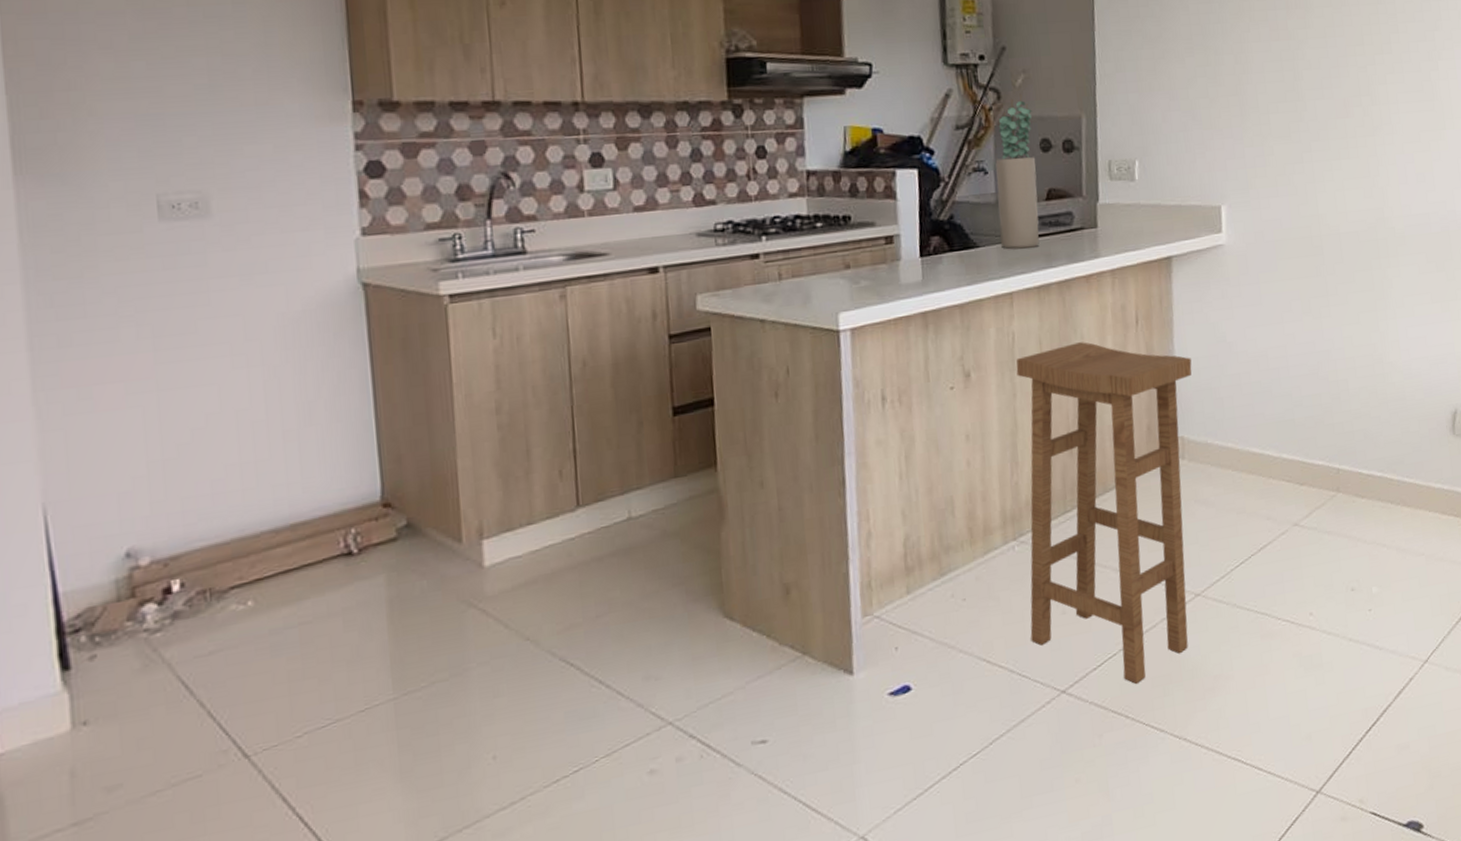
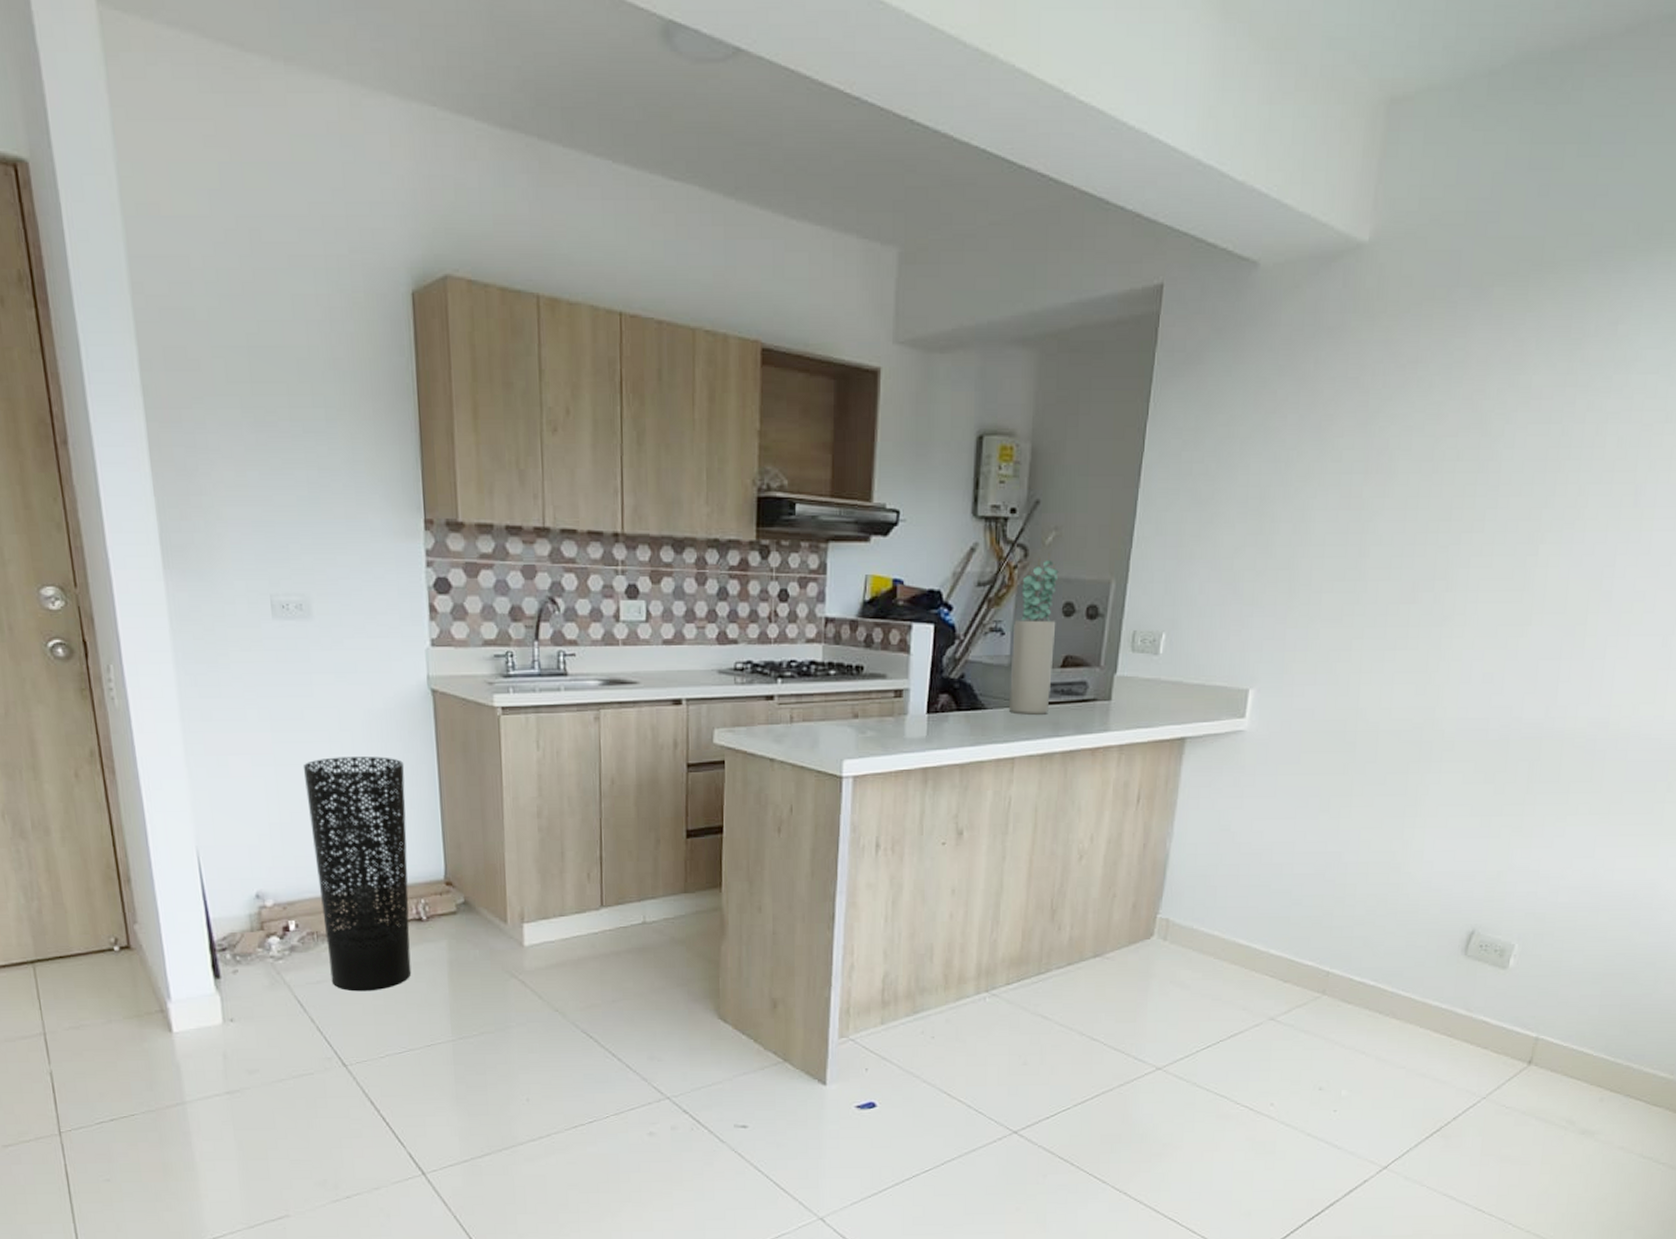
umbrella stand: none [195,365,339,658] -> present [303,757,412,992]
bar stool: present [1016,342,1192,684] -> none [991,814,1189,1137]

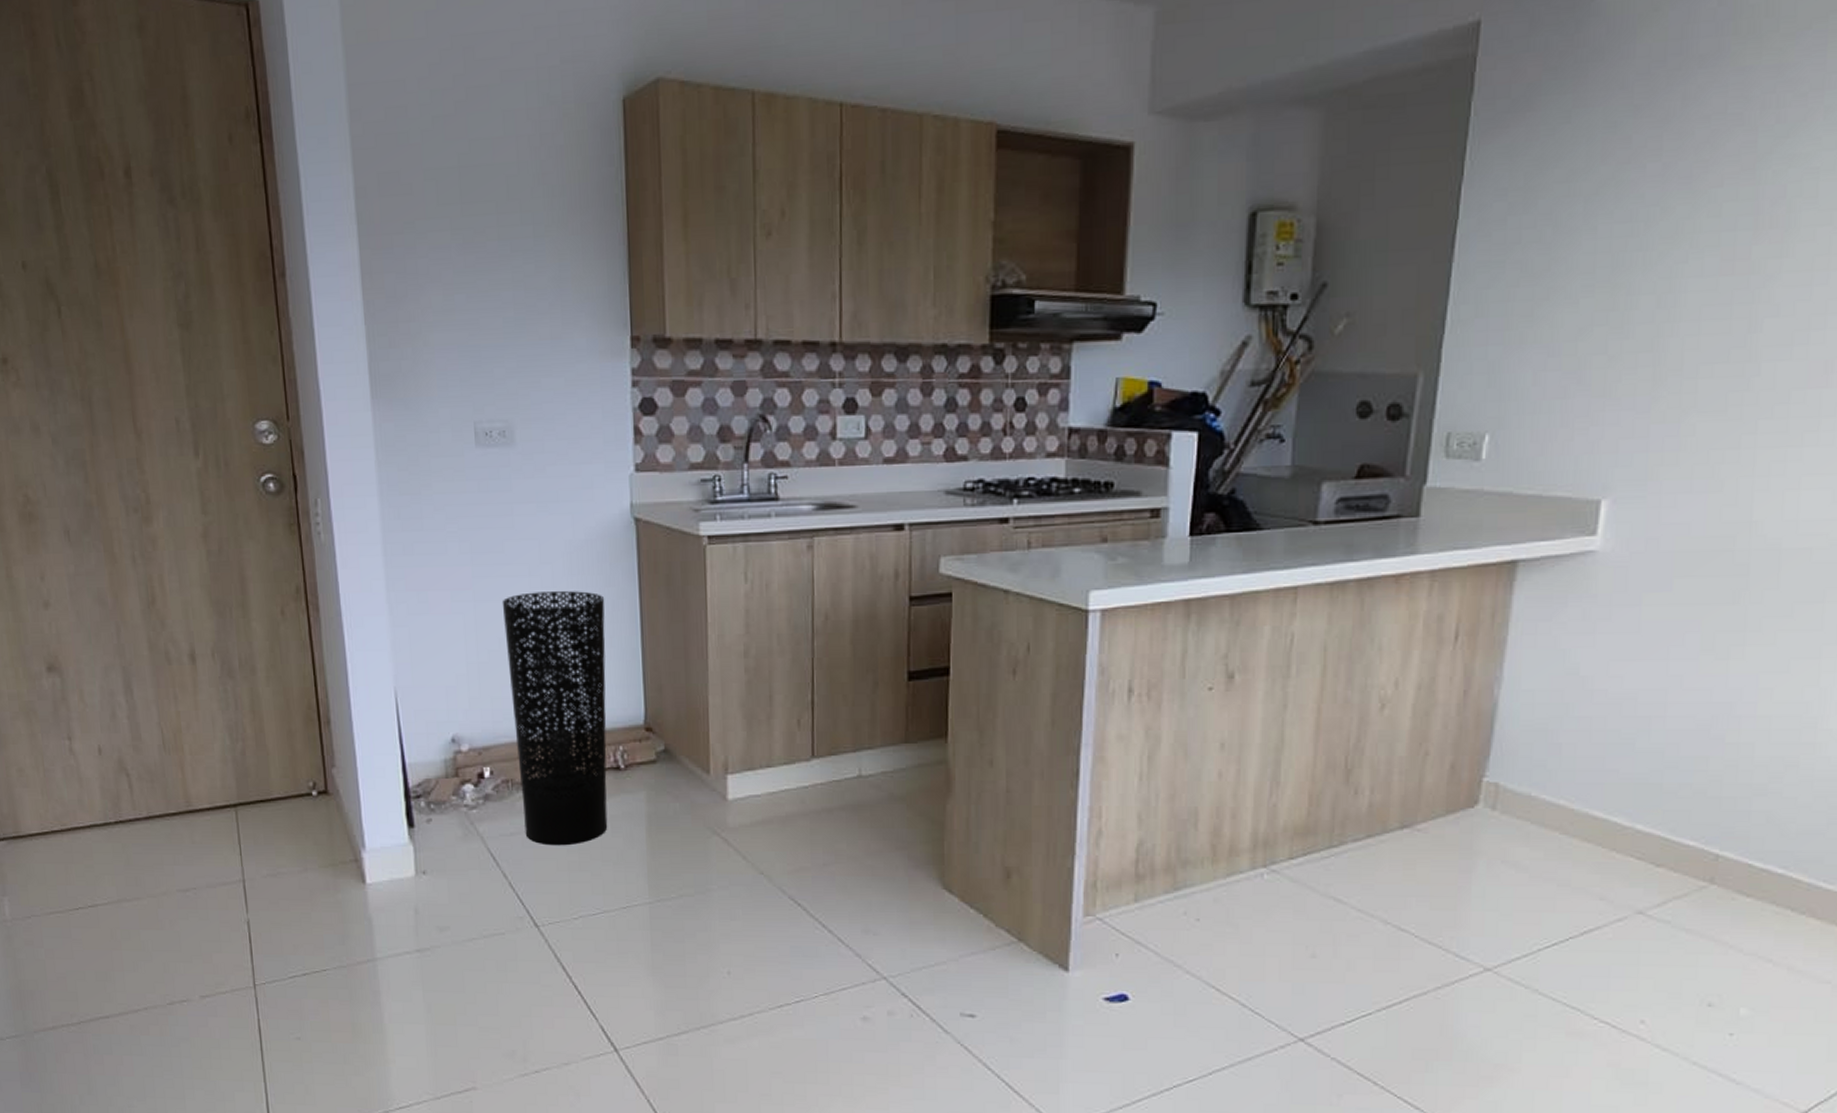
vase: present [1008,552,1059,716] -> none [1289,343,1352,537]

